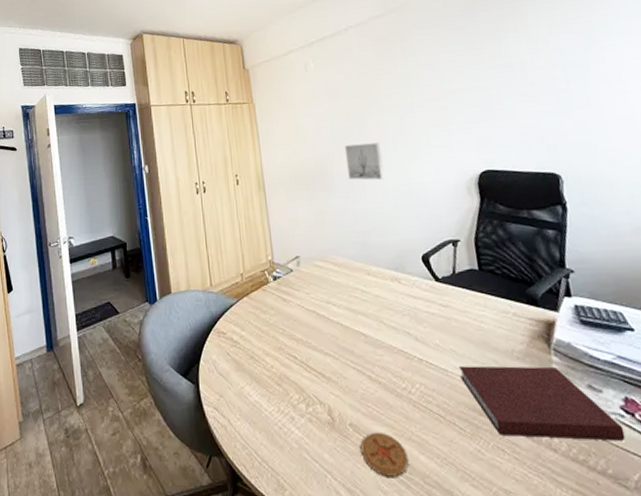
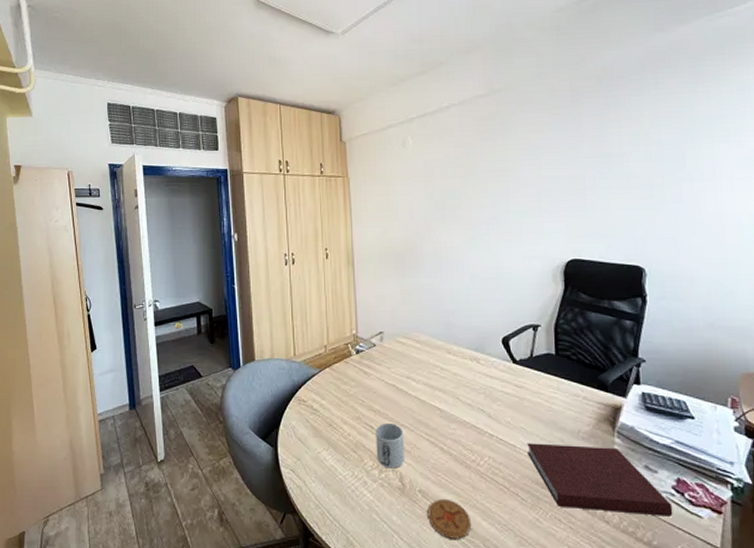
mug: none [299,352,332,401] -> present [375,424,404,469]
wall art: present [344,142,384,180] -> none [436,225,473,262]

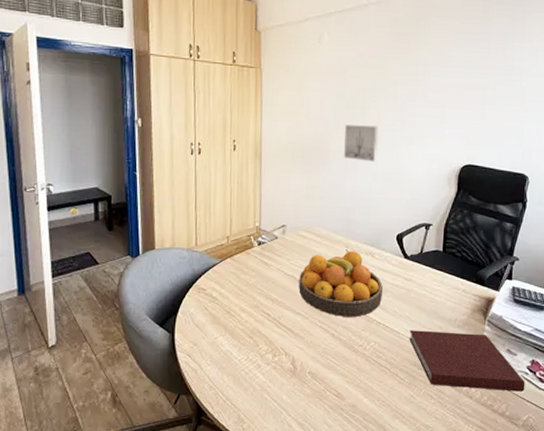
mug: present [375,424,404,469] -> none [271,312,299,353]
fruit bowl: none [401,355,492,429] -> present [299,249,383,317]
coaster: present [427,498,471,539] -> none [315,379,353,414]
wall art: none [436,225,473,262] -> present [344,125,379,162]

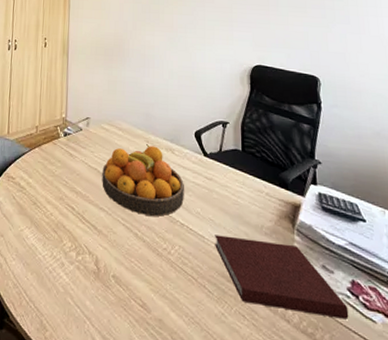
wall art: present [344,125,379,162] -> none [141,26,172,60]

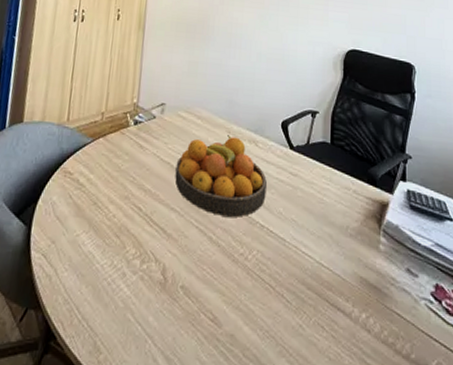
notebook: present [215,235,349,319] -> none [296,237,431,327]

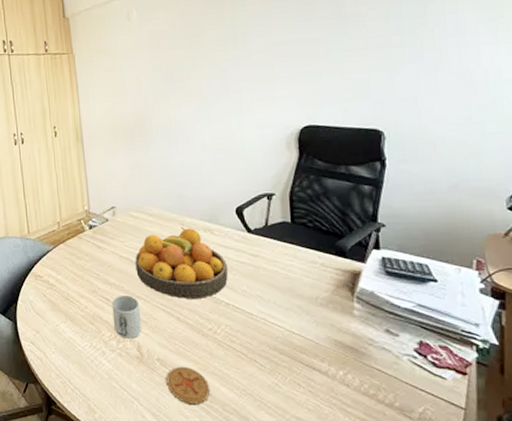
mug: none [140,206,173,259] -> present [112,296,141,339]
coaster: none [187,297,232,347] -> present [166,366,210,404]

